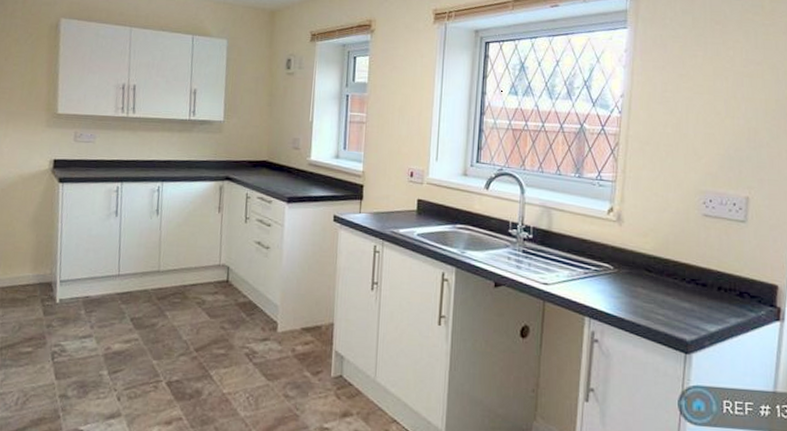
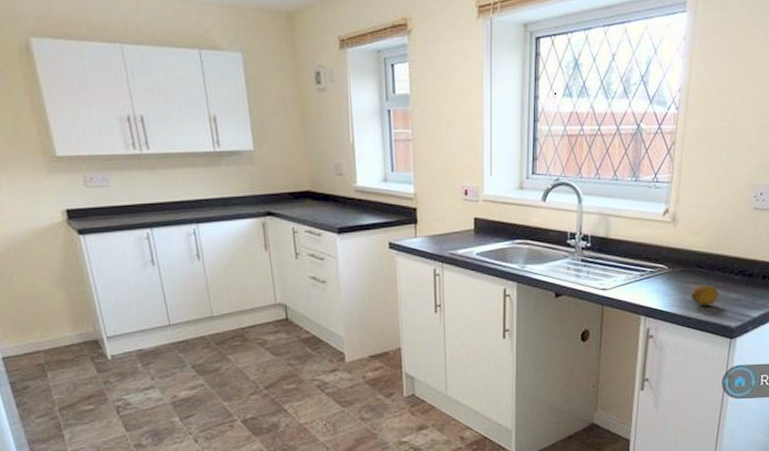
fruit: none [639,289,670,313] -> present [691,284,719,306]

